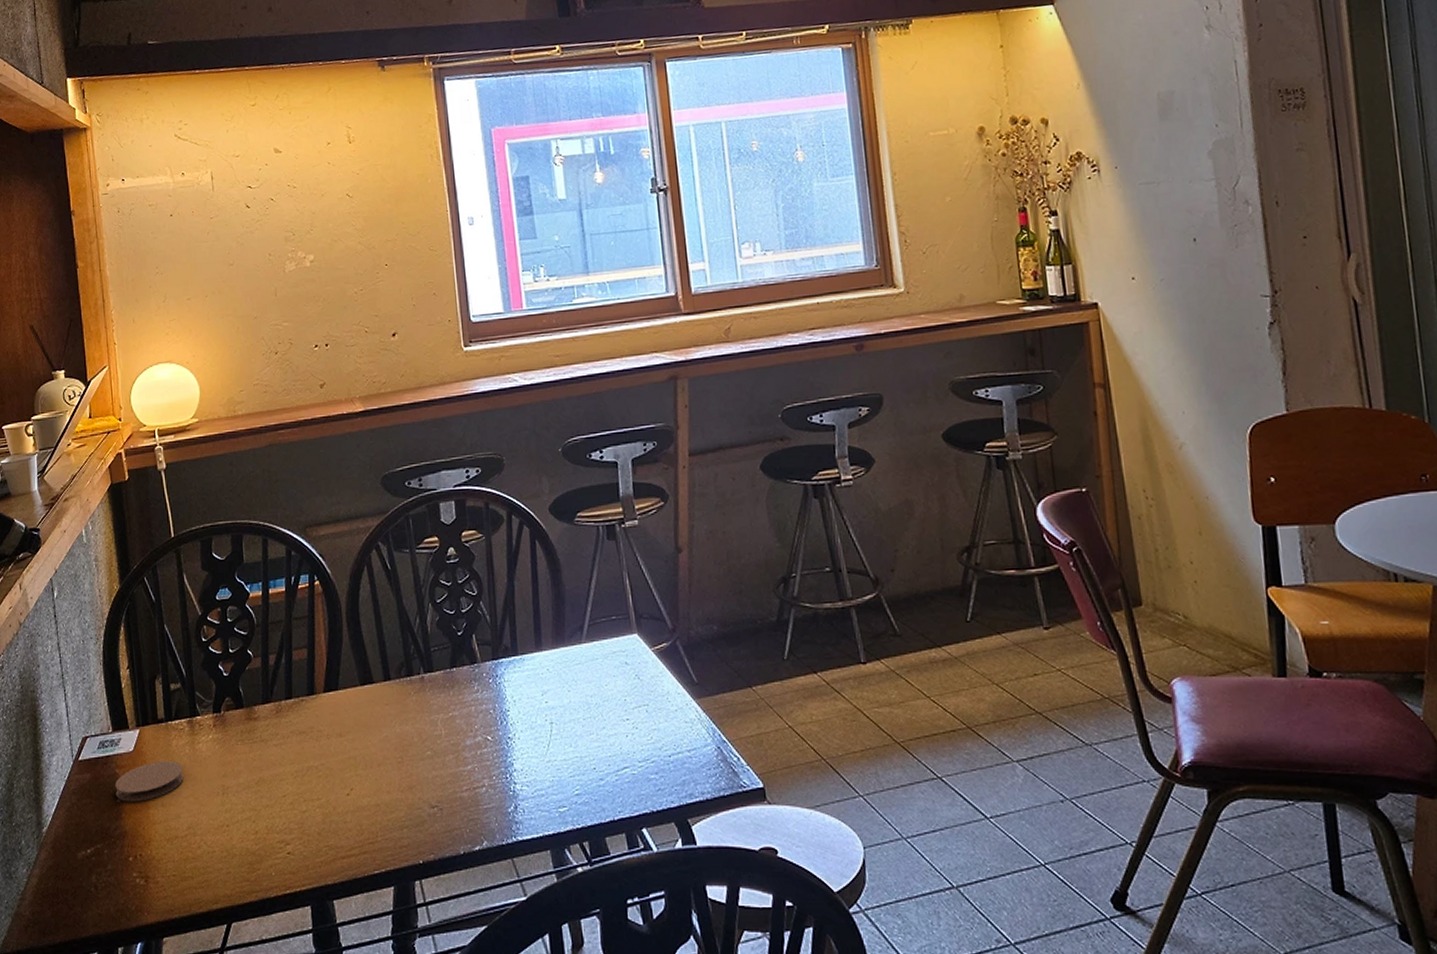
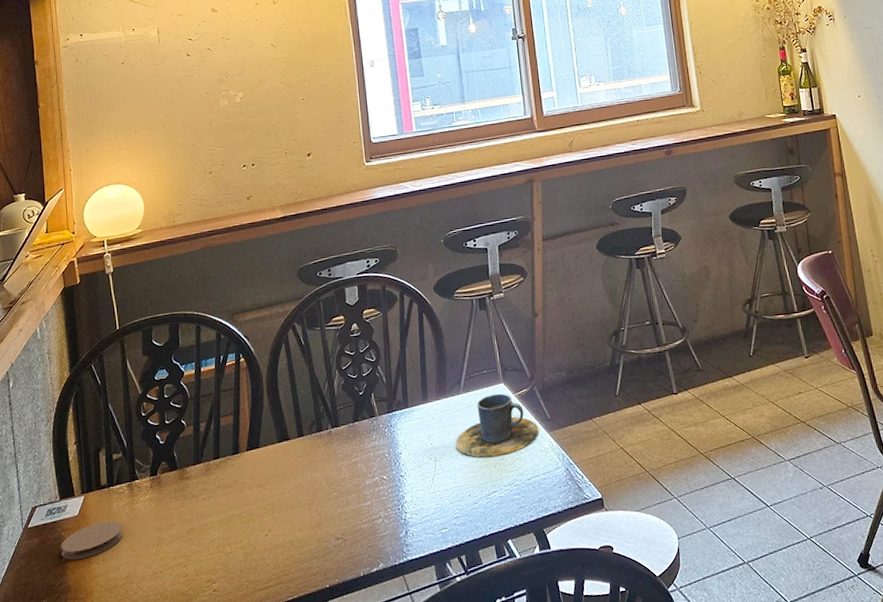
cup: none [577,646,683,724] -> present [456,393,539,458]

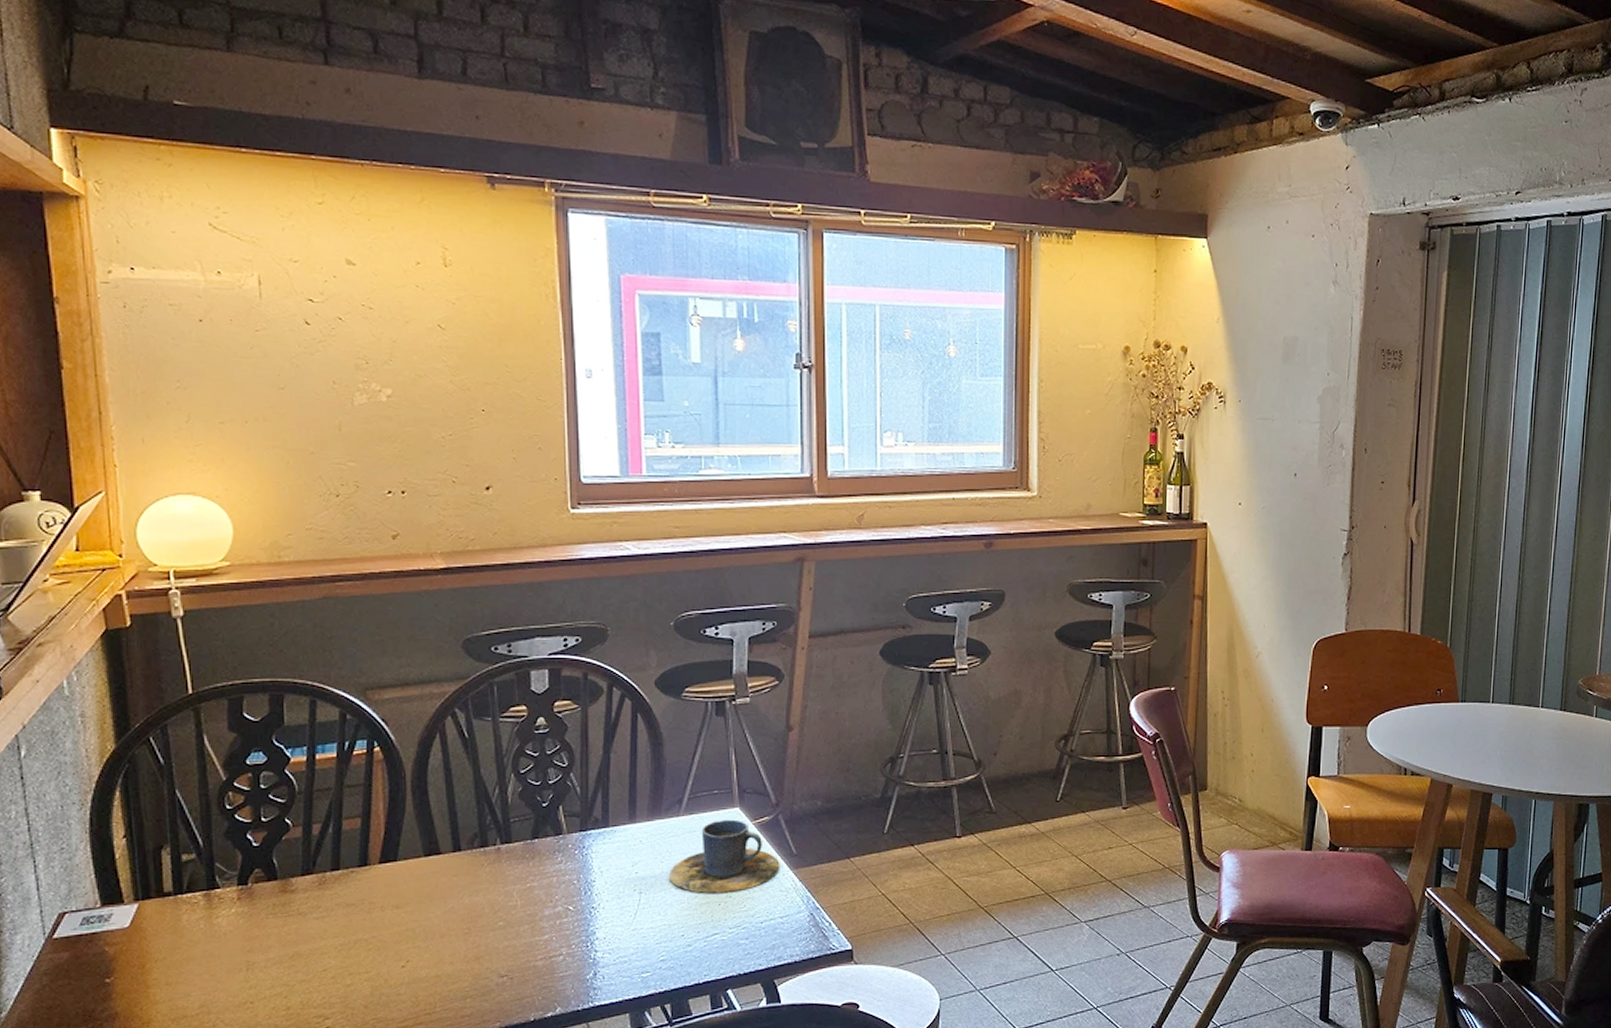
coaster: present [61,521,123,560] -> none [103,937,196,982]

